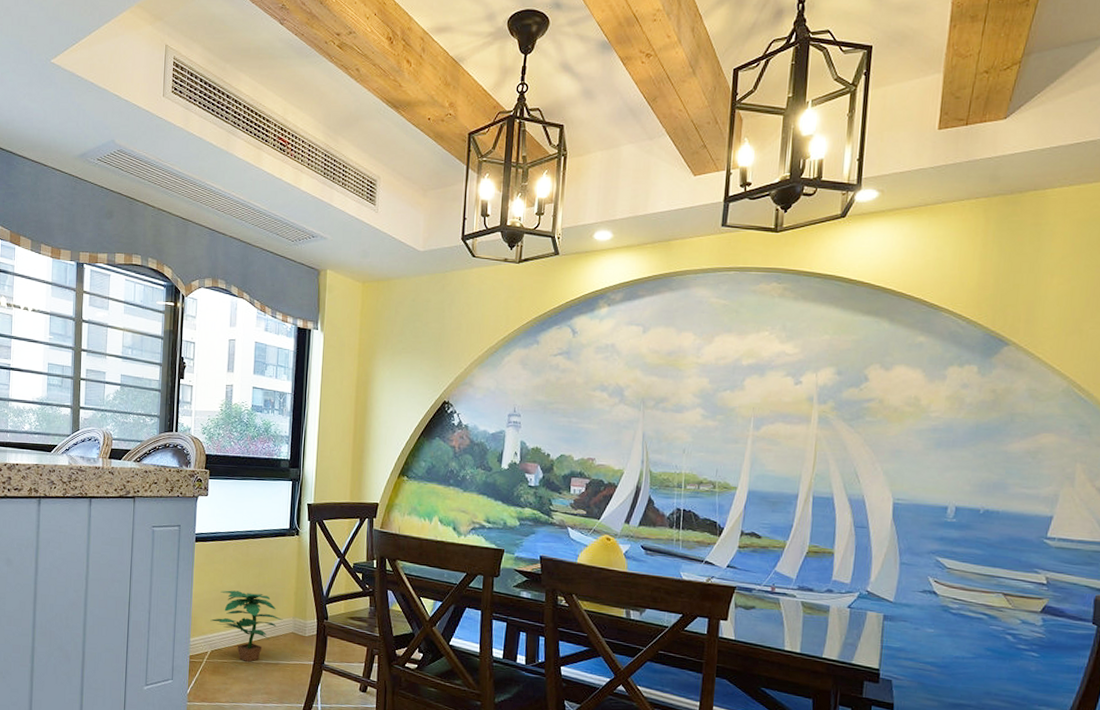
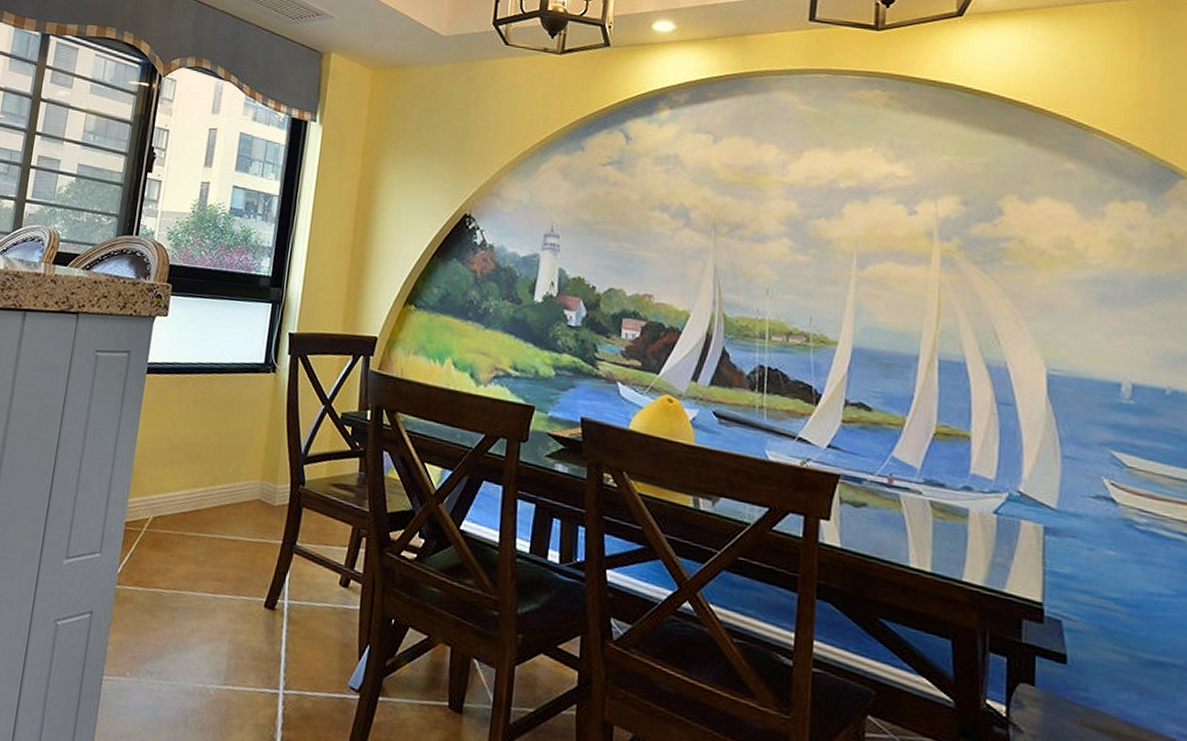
potted plant: present [210,590,283,662] -> none [155,438,248,536]

